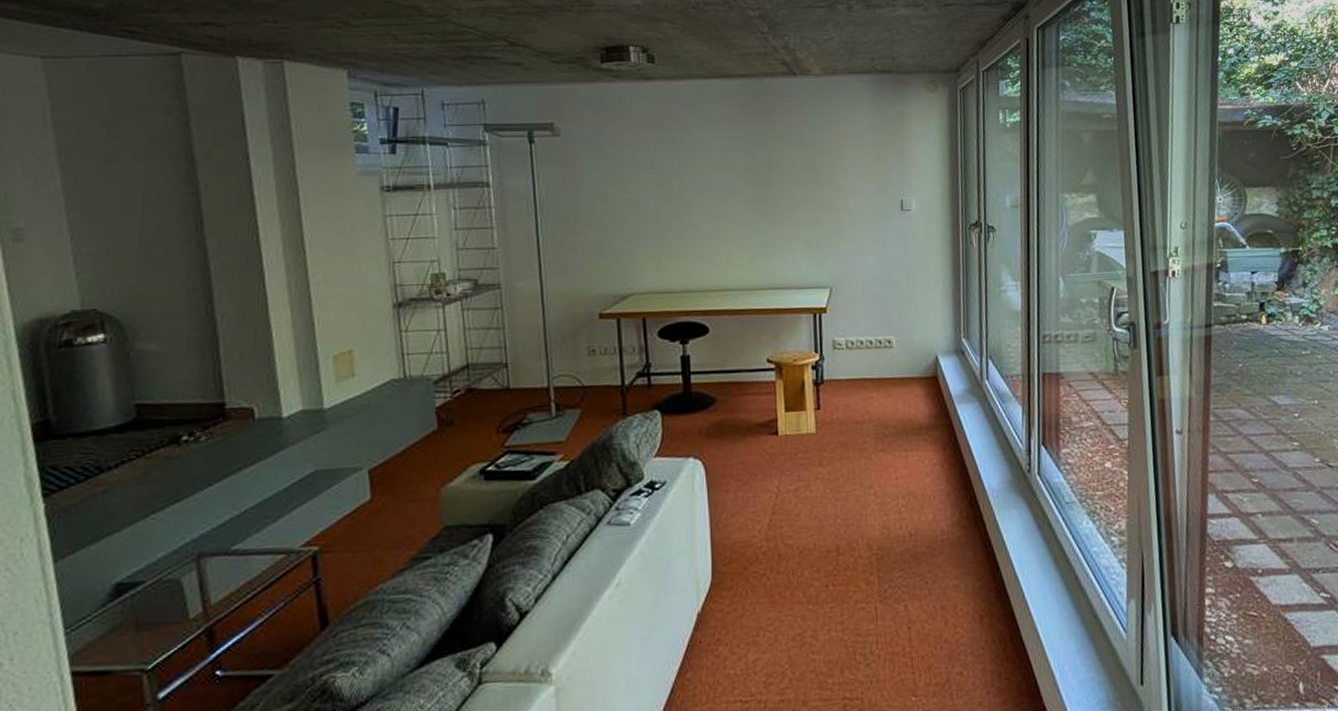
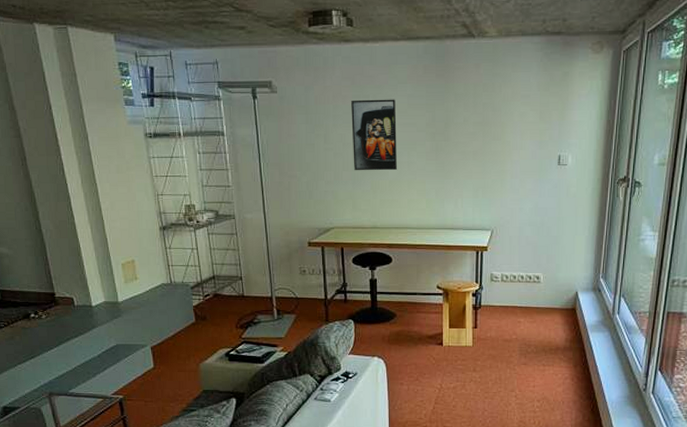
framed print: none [654,141,712,225] -> present [351,99,397,171]

